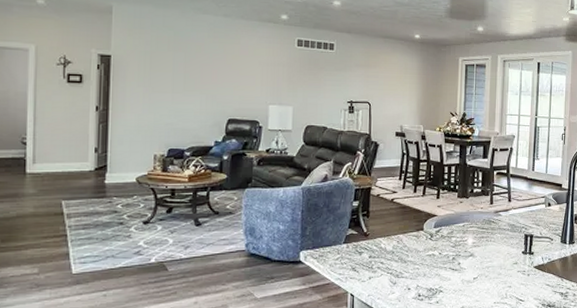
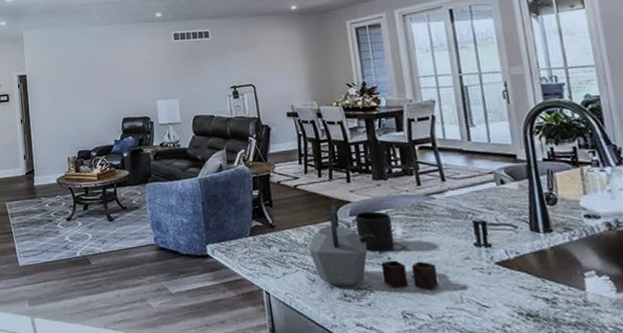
kettle: none [395,217,493,289] -> present [309,204,439,290]
mug: none [437,224,467,257] -> present [355,211,395,251]

